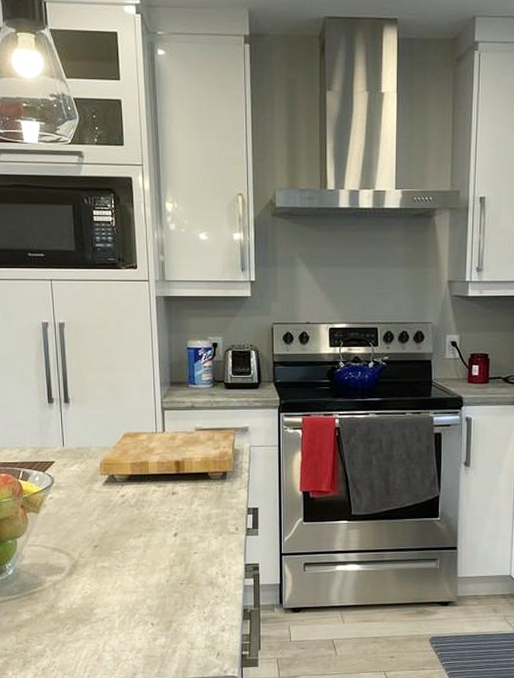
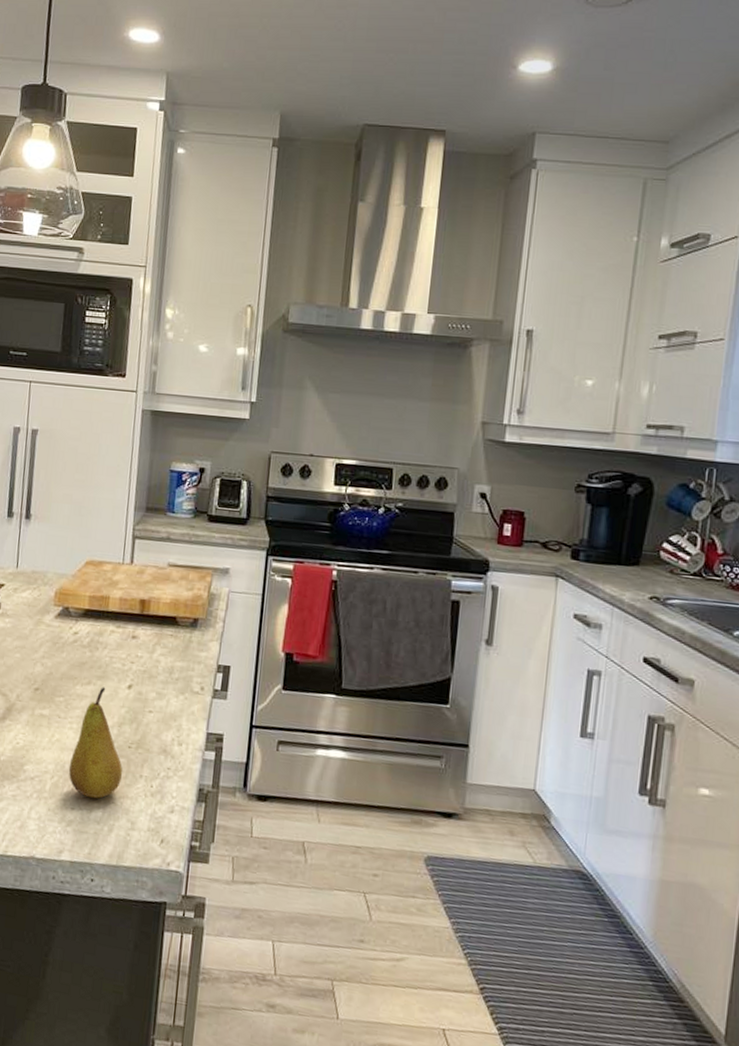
fruit: none [132,537,179,629] -> present [68,687,123,799]

